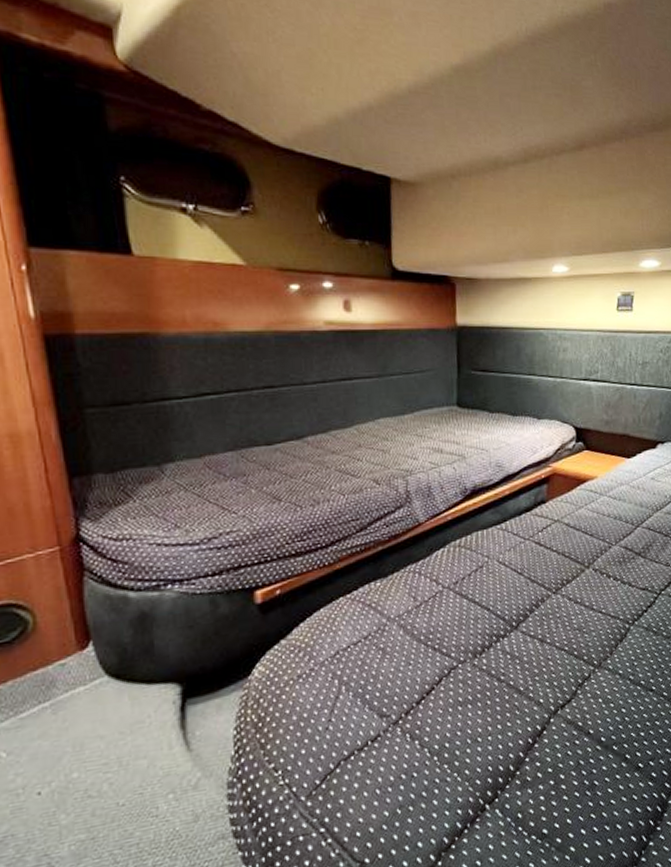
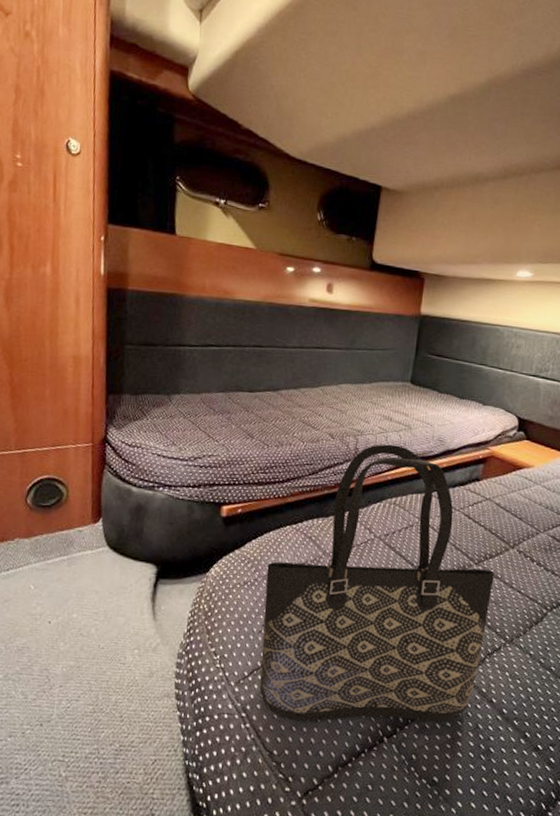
tote bag: none [323,479,574,820] -> present [259,444,494,722]

